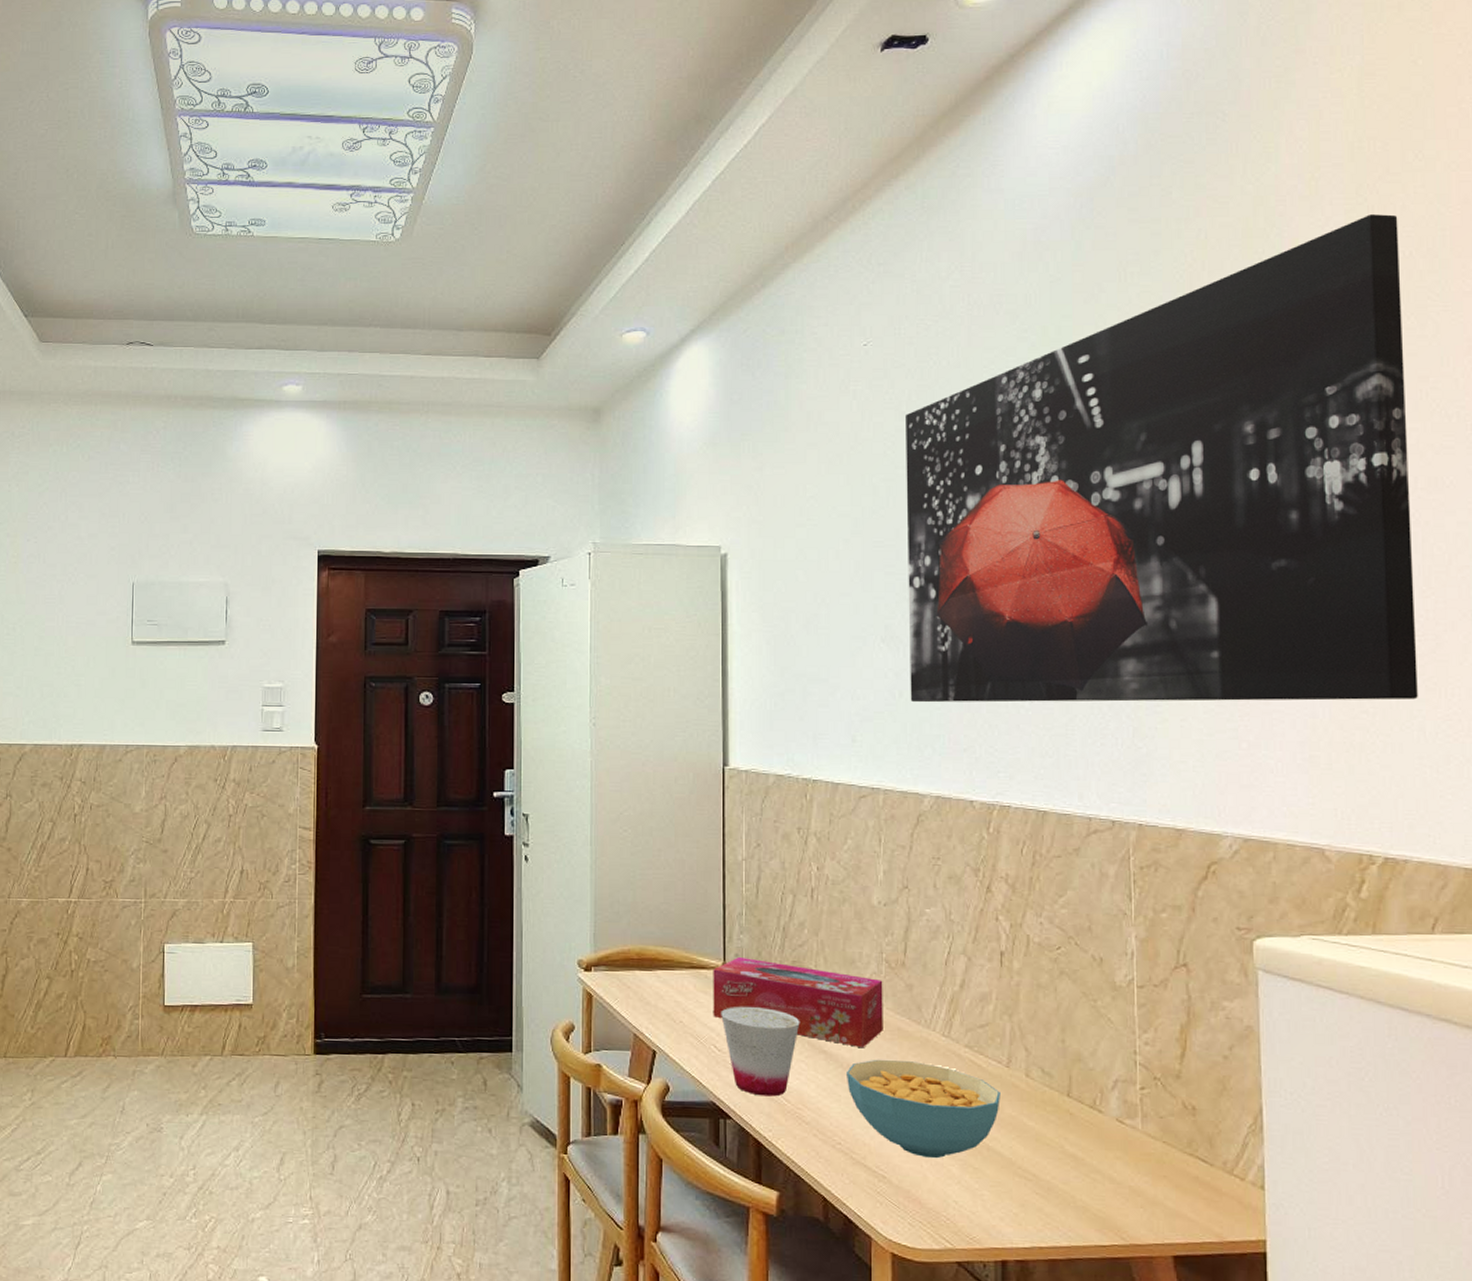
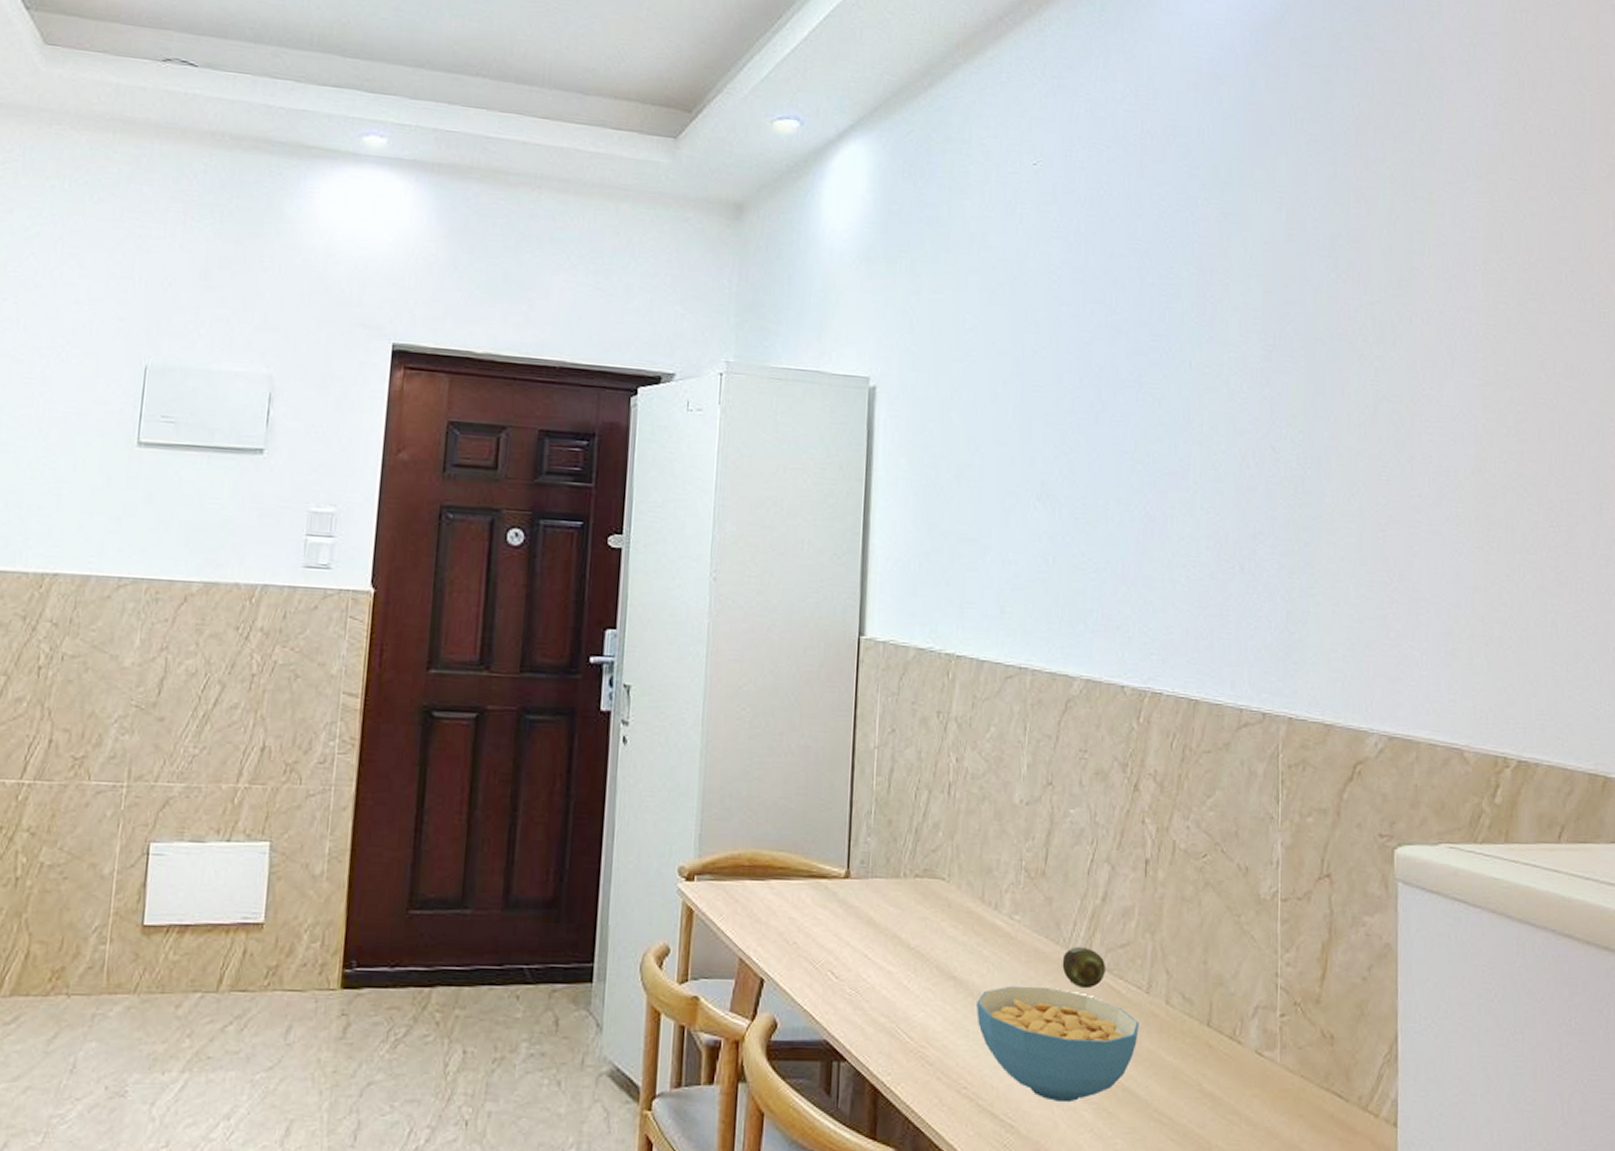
tissue box: present [713,956,883,1049] -> none [831,863,1021,973]
cup: present [721,1006,800,1097] -> none [841,923,929,1033]
wall art: present [906,214,1418,703] -> none [1064,87,1552,593]
fruit: none [924,1026,966,1063] -> present [1062,946,1105,989]

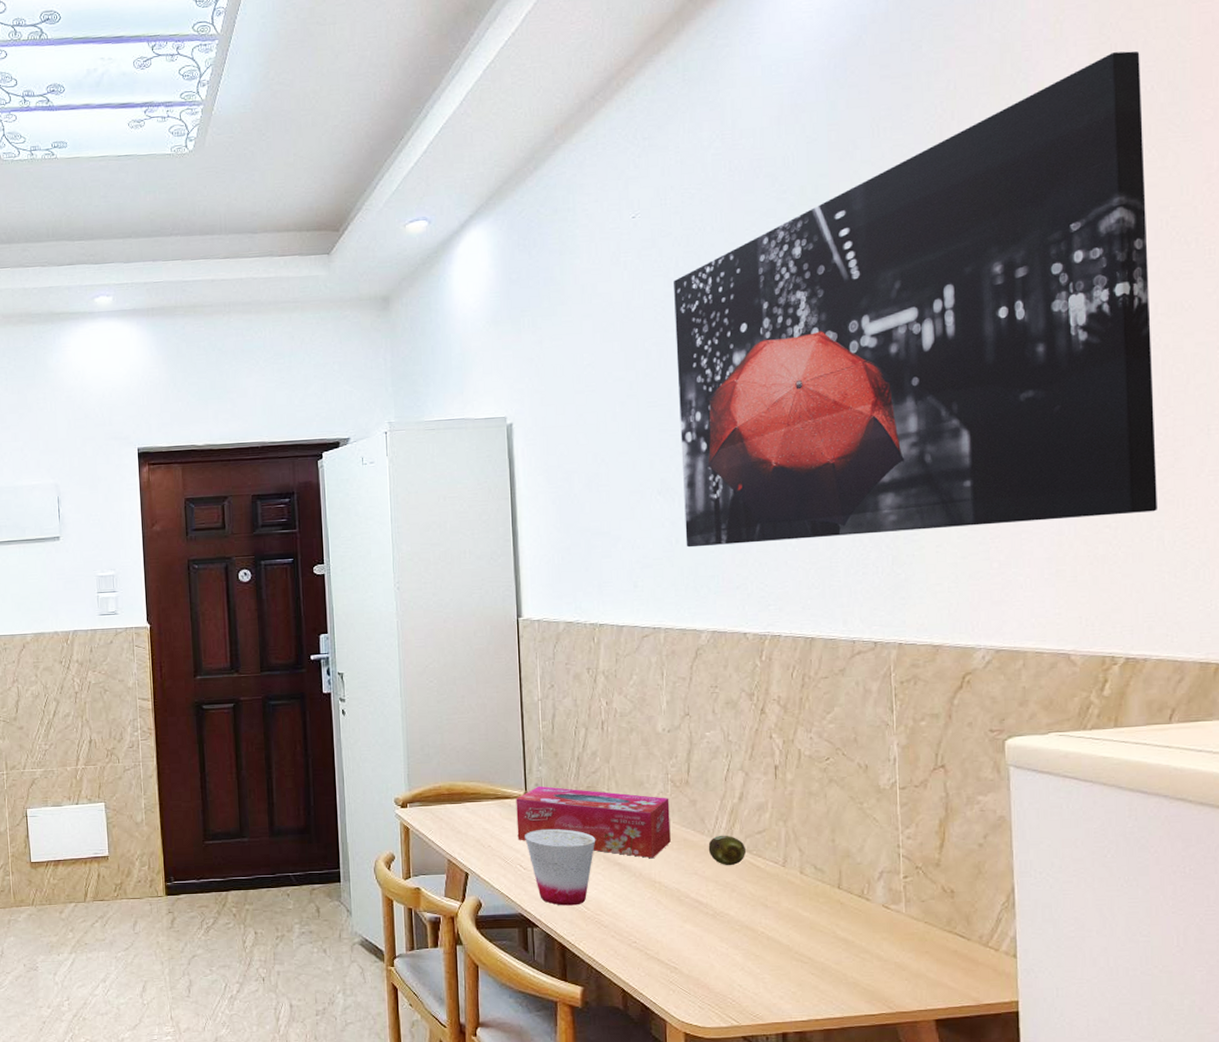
tissue box: none [831,863,1021,973] -> present [516,785,671,859]
cup: none [841,923,929,1033] -> present [525,828,596,906]
cereal bowl: present [975,985,1139,1103] -> none [638,867,778,950]
wall art: none [1064,87,1552,593] -> present [674,51,1157,548]

